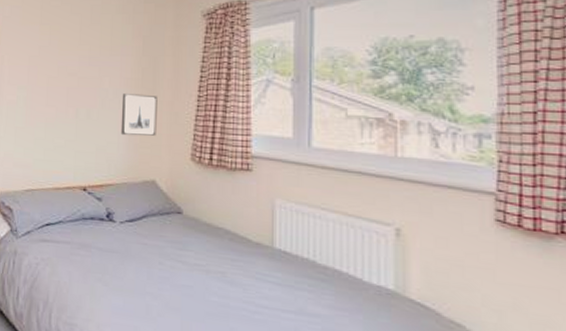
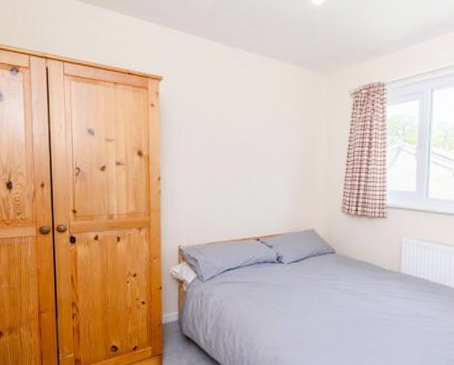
wall art: present [120,94,157,136] -> none [286,160,315,195]

